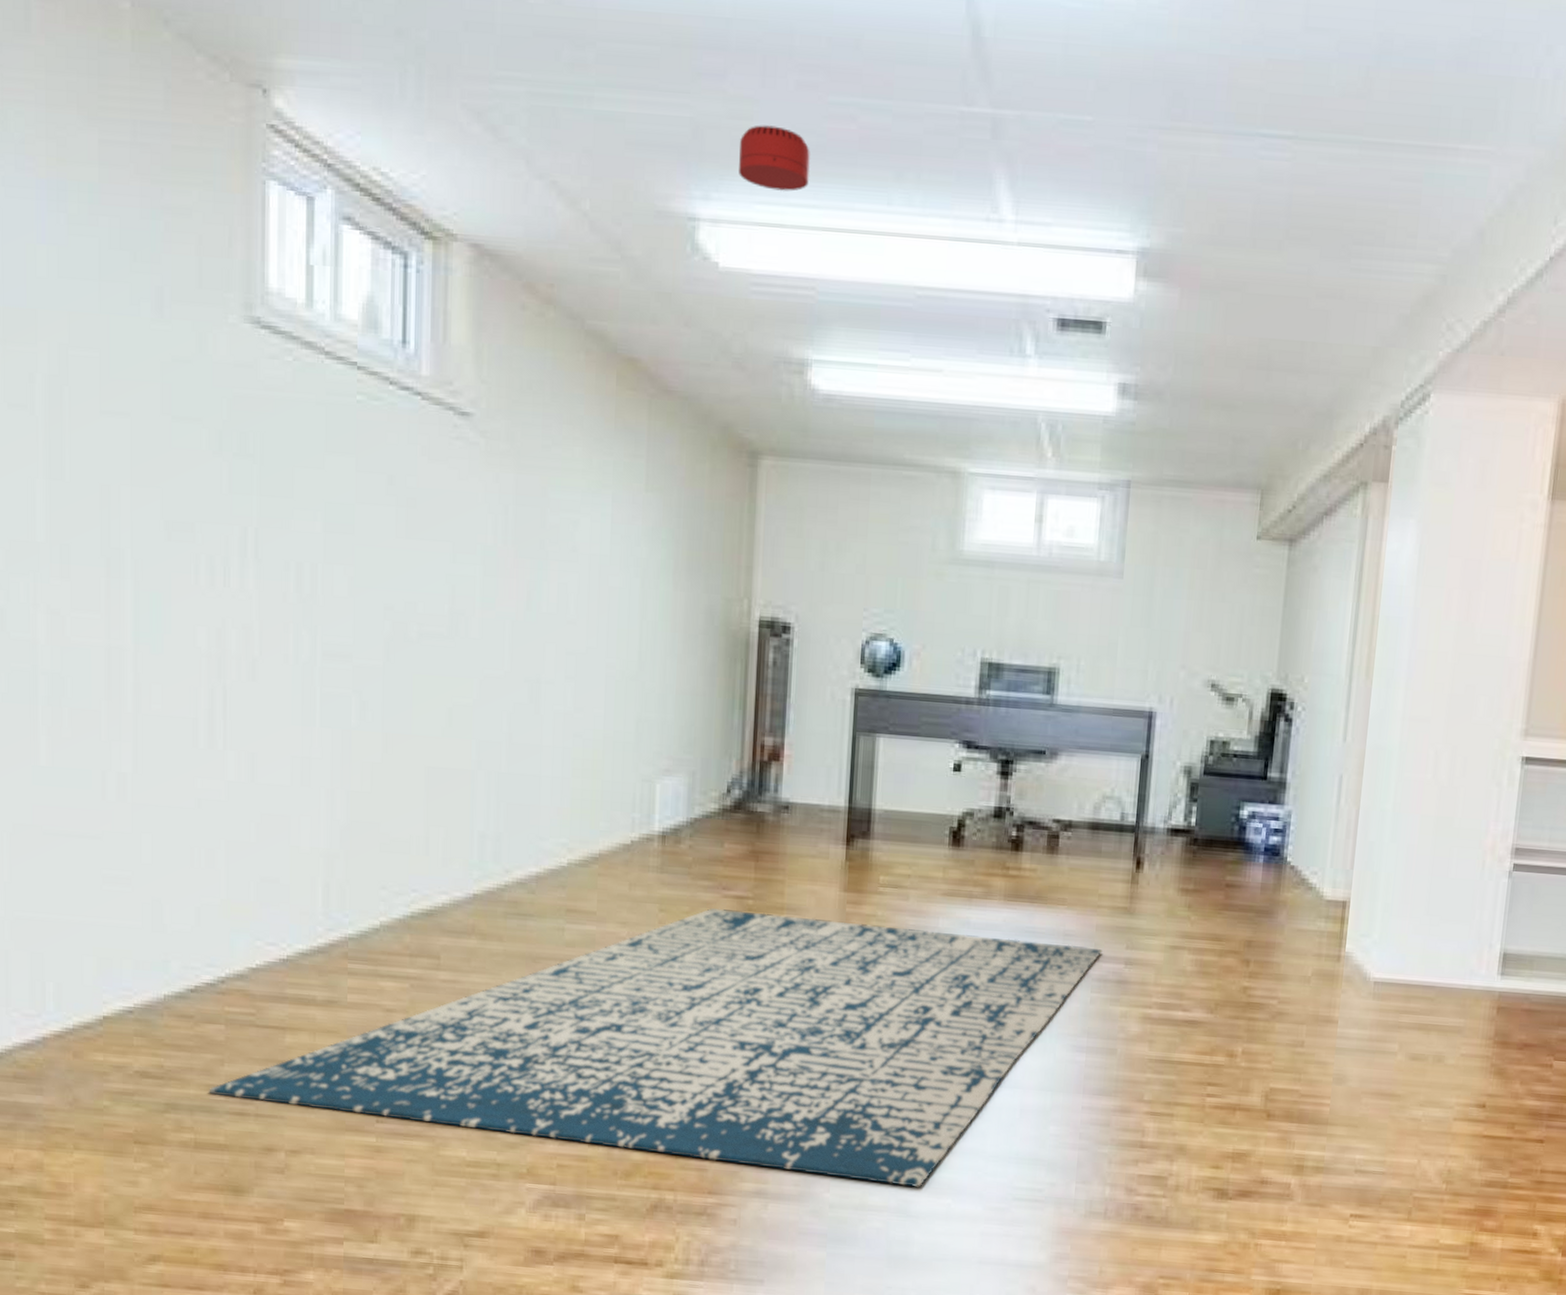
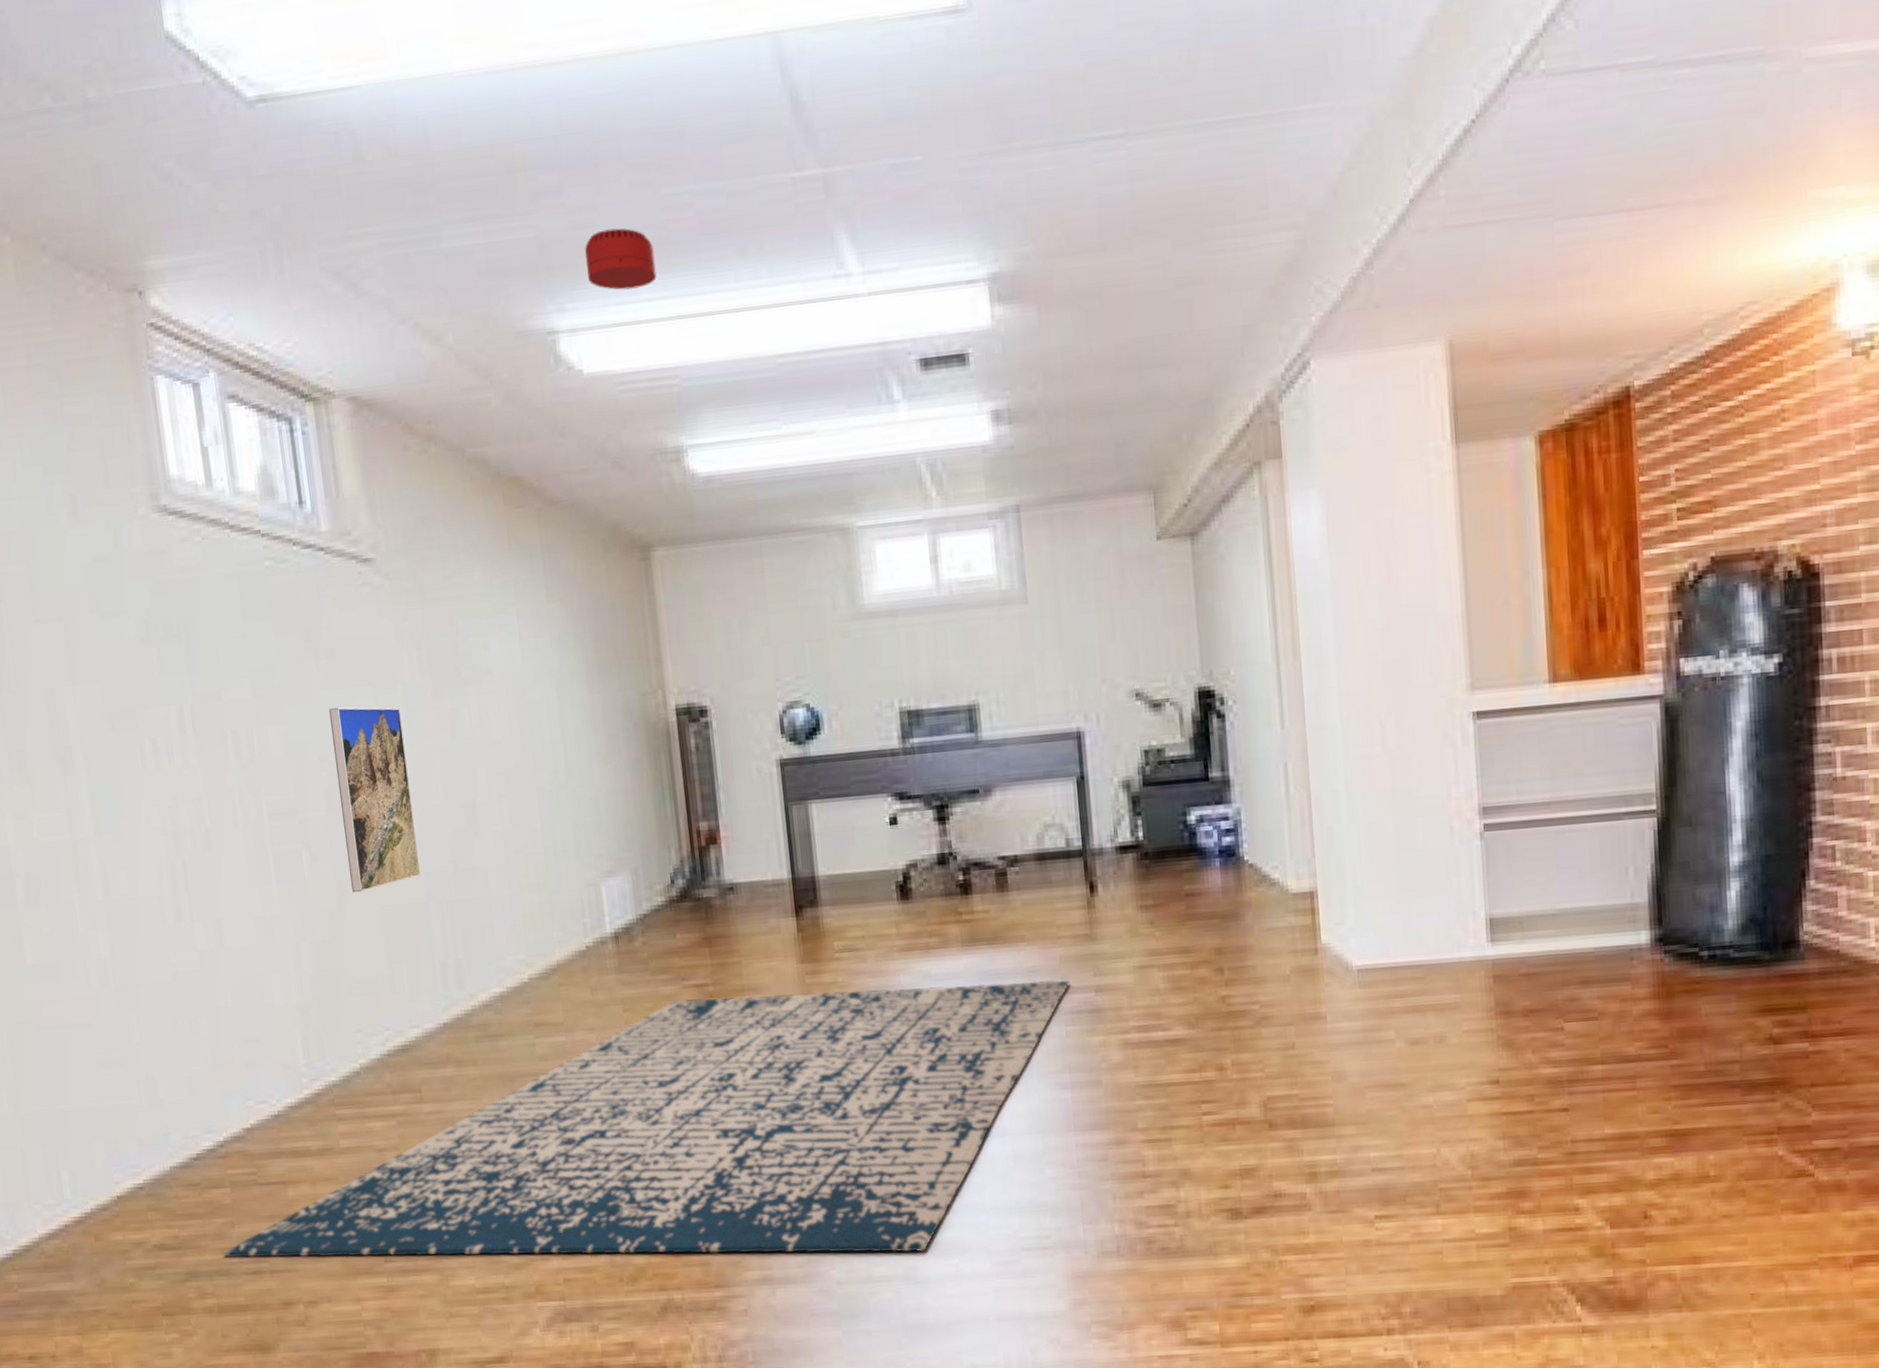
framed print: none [399,557,477,750] -> present [328,707,421,893]

